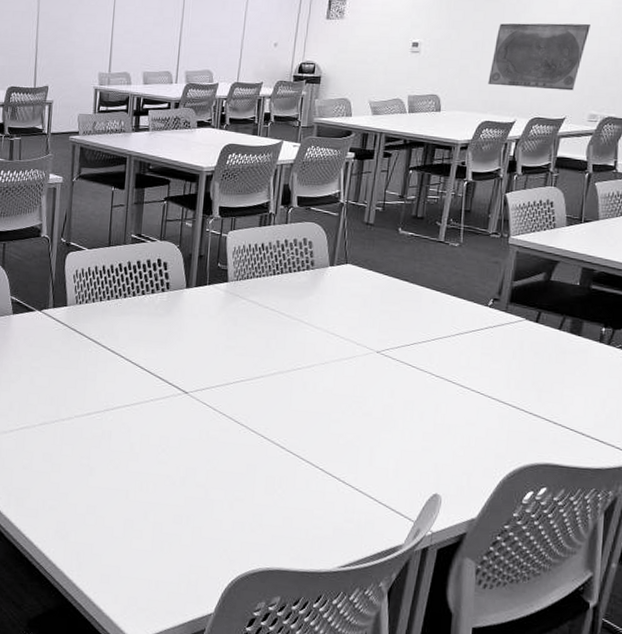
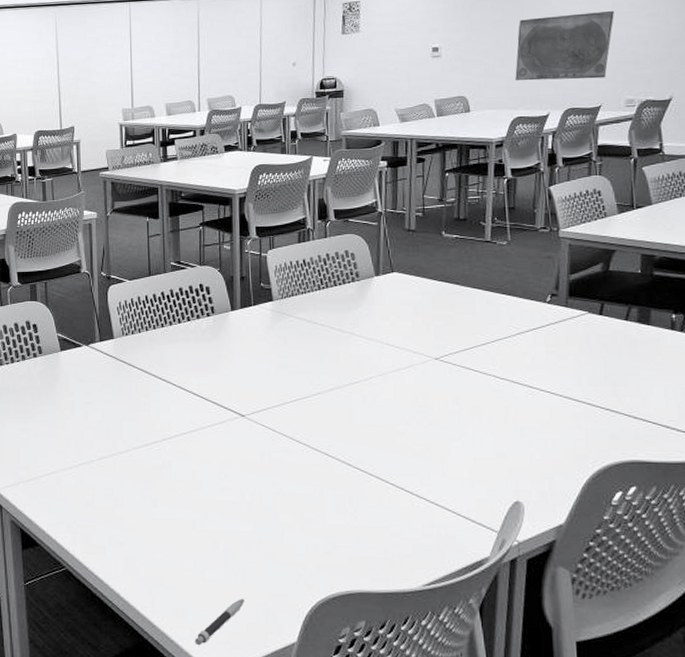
pen: none [116,568,168,611] -> present [195,598,244,646]

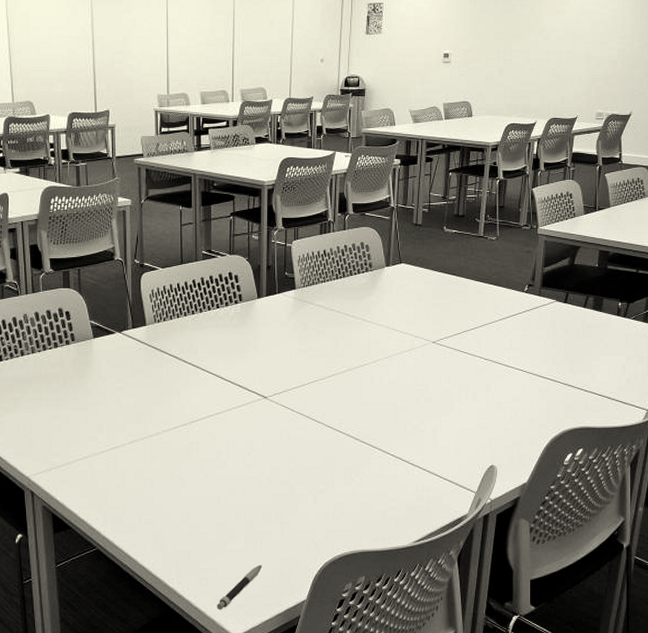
world map: present [515,10,614,81] -> none [511,30,592,92]

